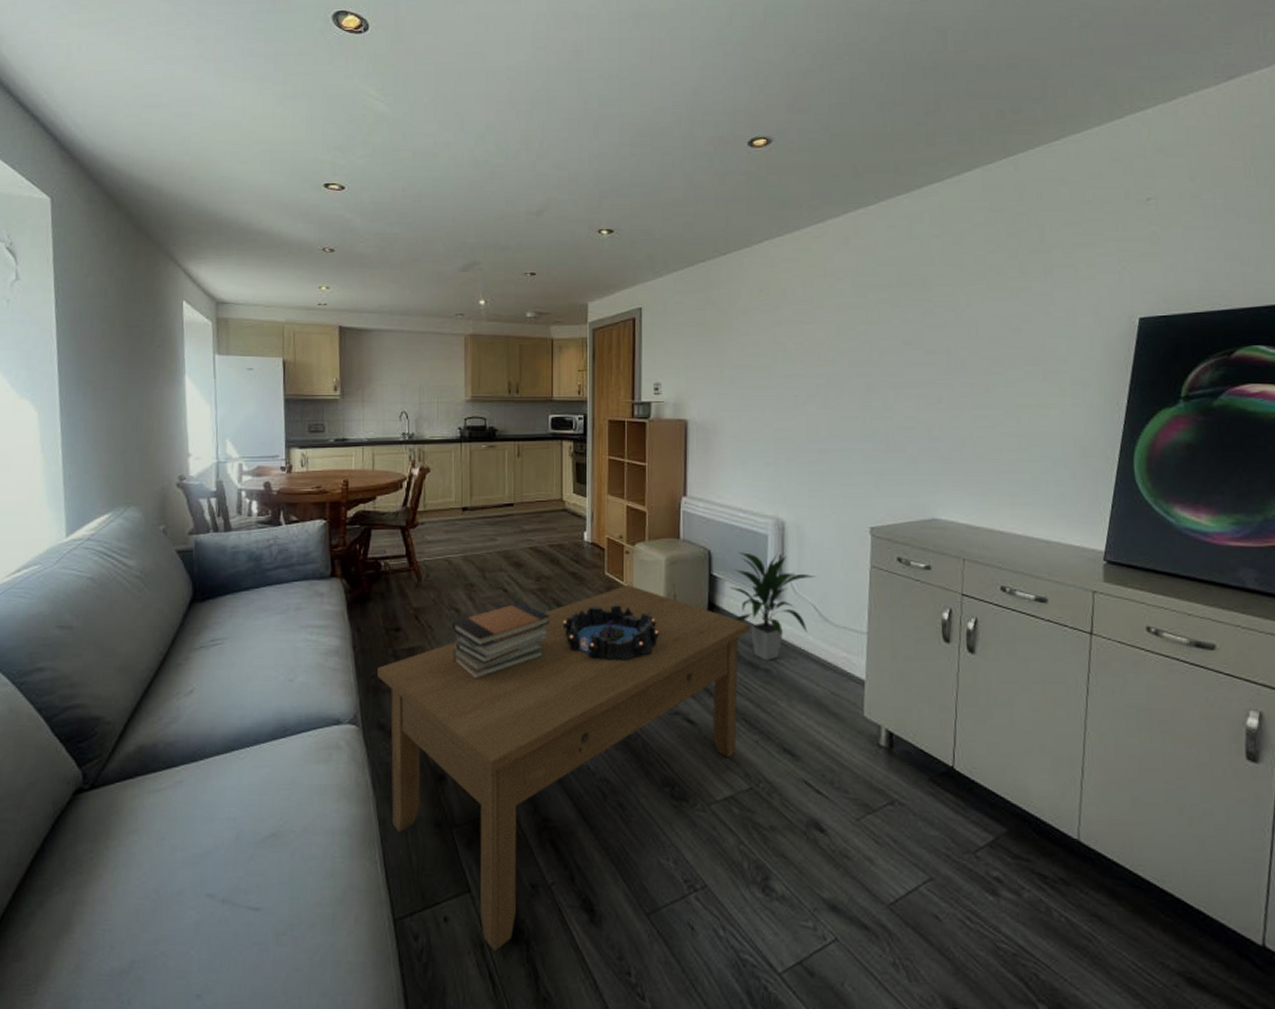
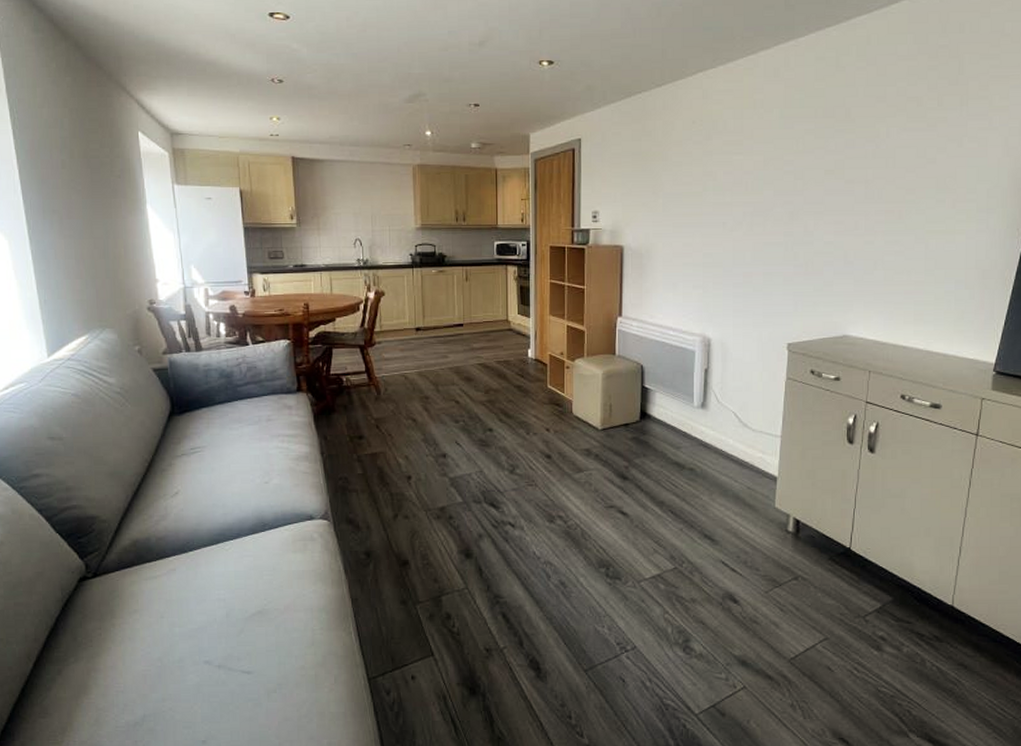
coffee table: present [377,584,751,951] -> none [344,396,678,702]
book stack: present [452,602,550,680] -> none [410,413,498,480]
decorative bowl: present [562,604,659,662] -> none [509,413,596,463]
indoor plant: present [730,551,815,661] -> none [660,365,736,461]

